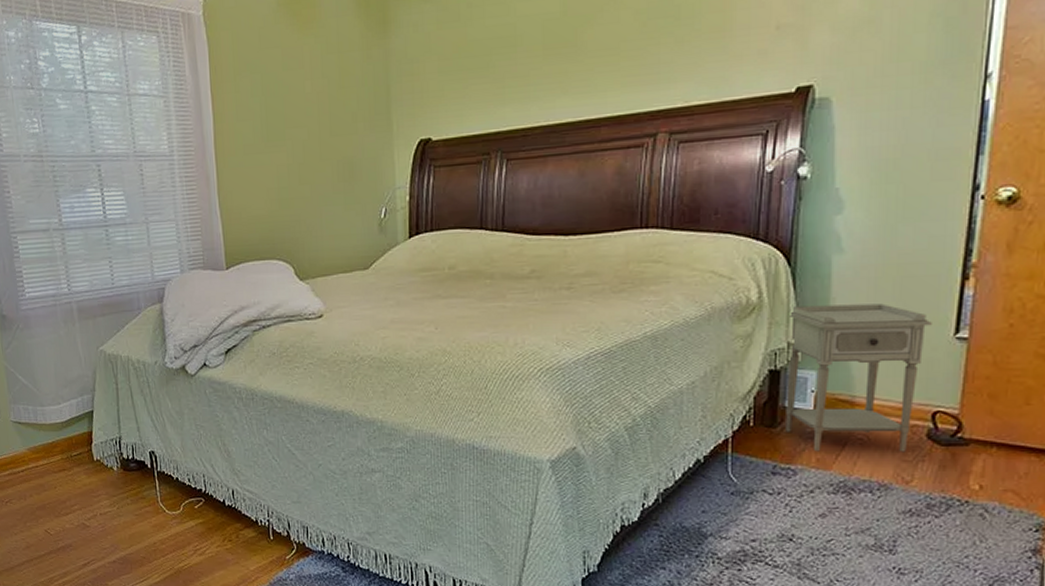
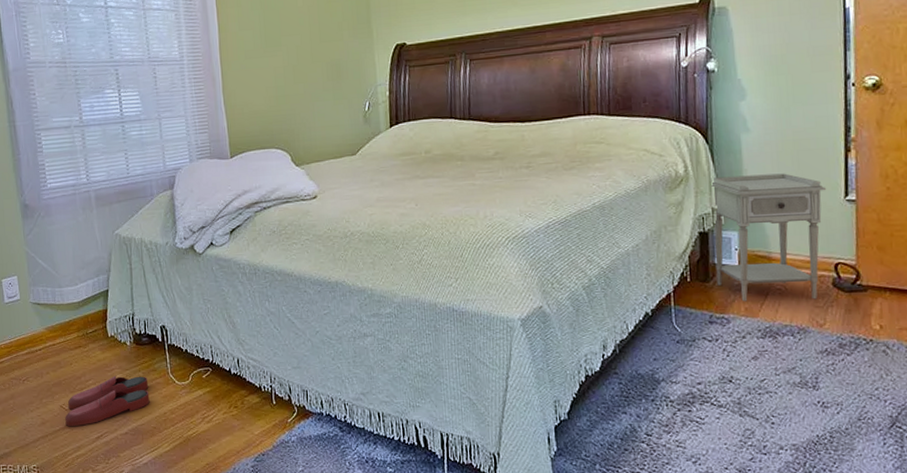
slippers: none [50,501,139,553] -> present [65,375,150,427]

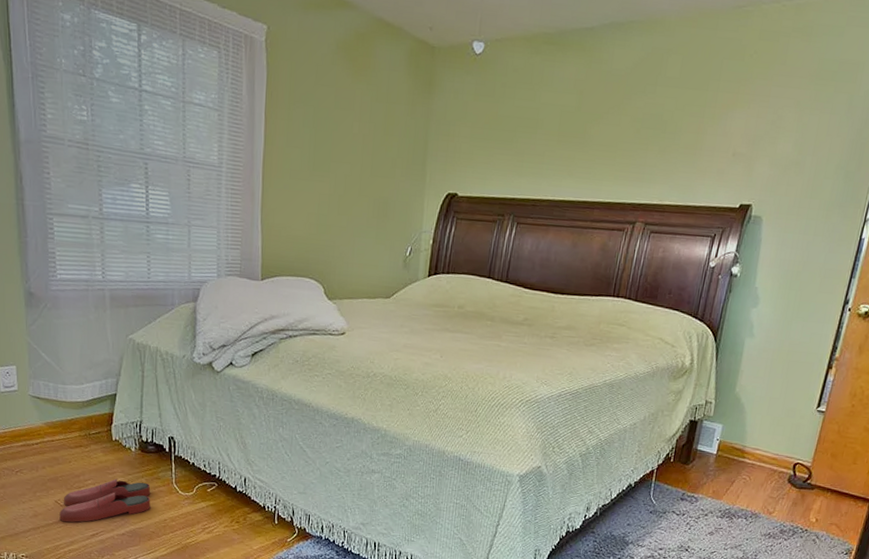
nightstand: present [709,173,826,302] -> none [695,373,804,491]

